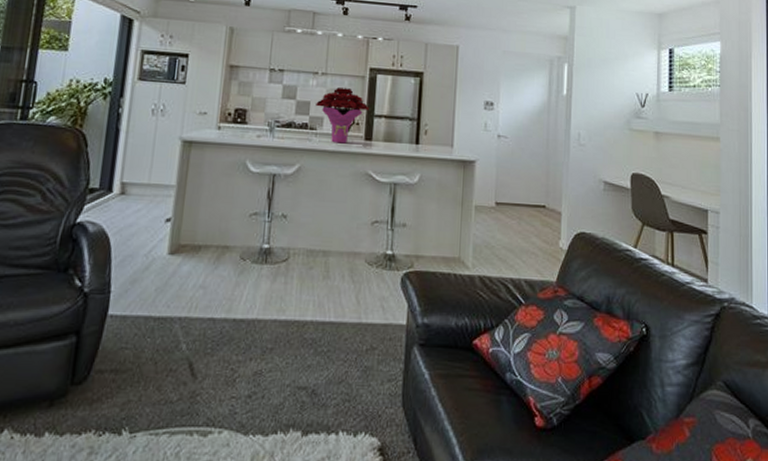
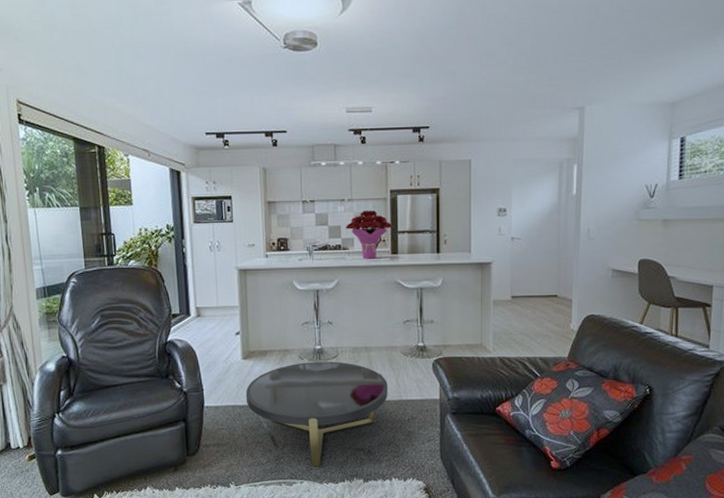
coffee table: none [164,264,346,410] -> present [245,361,388,467]

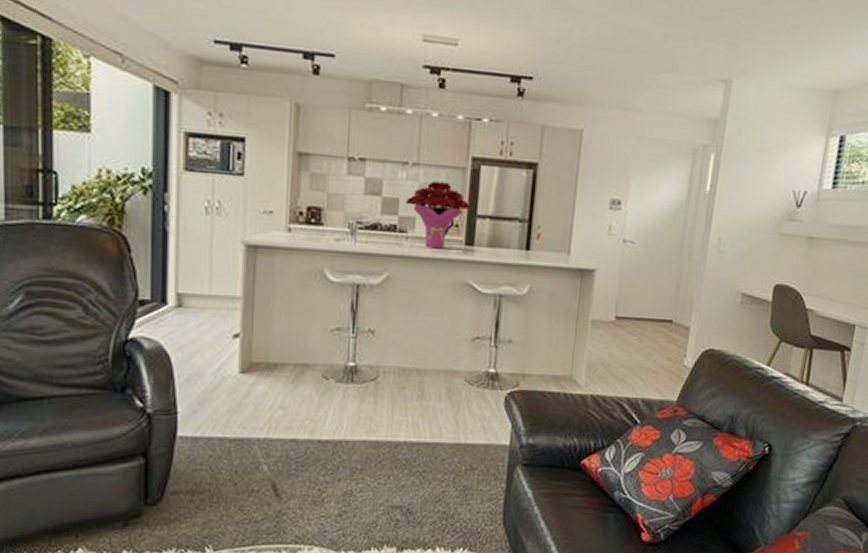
coffee table: present [245,361,388,467] -> none [239,383,443,528]

